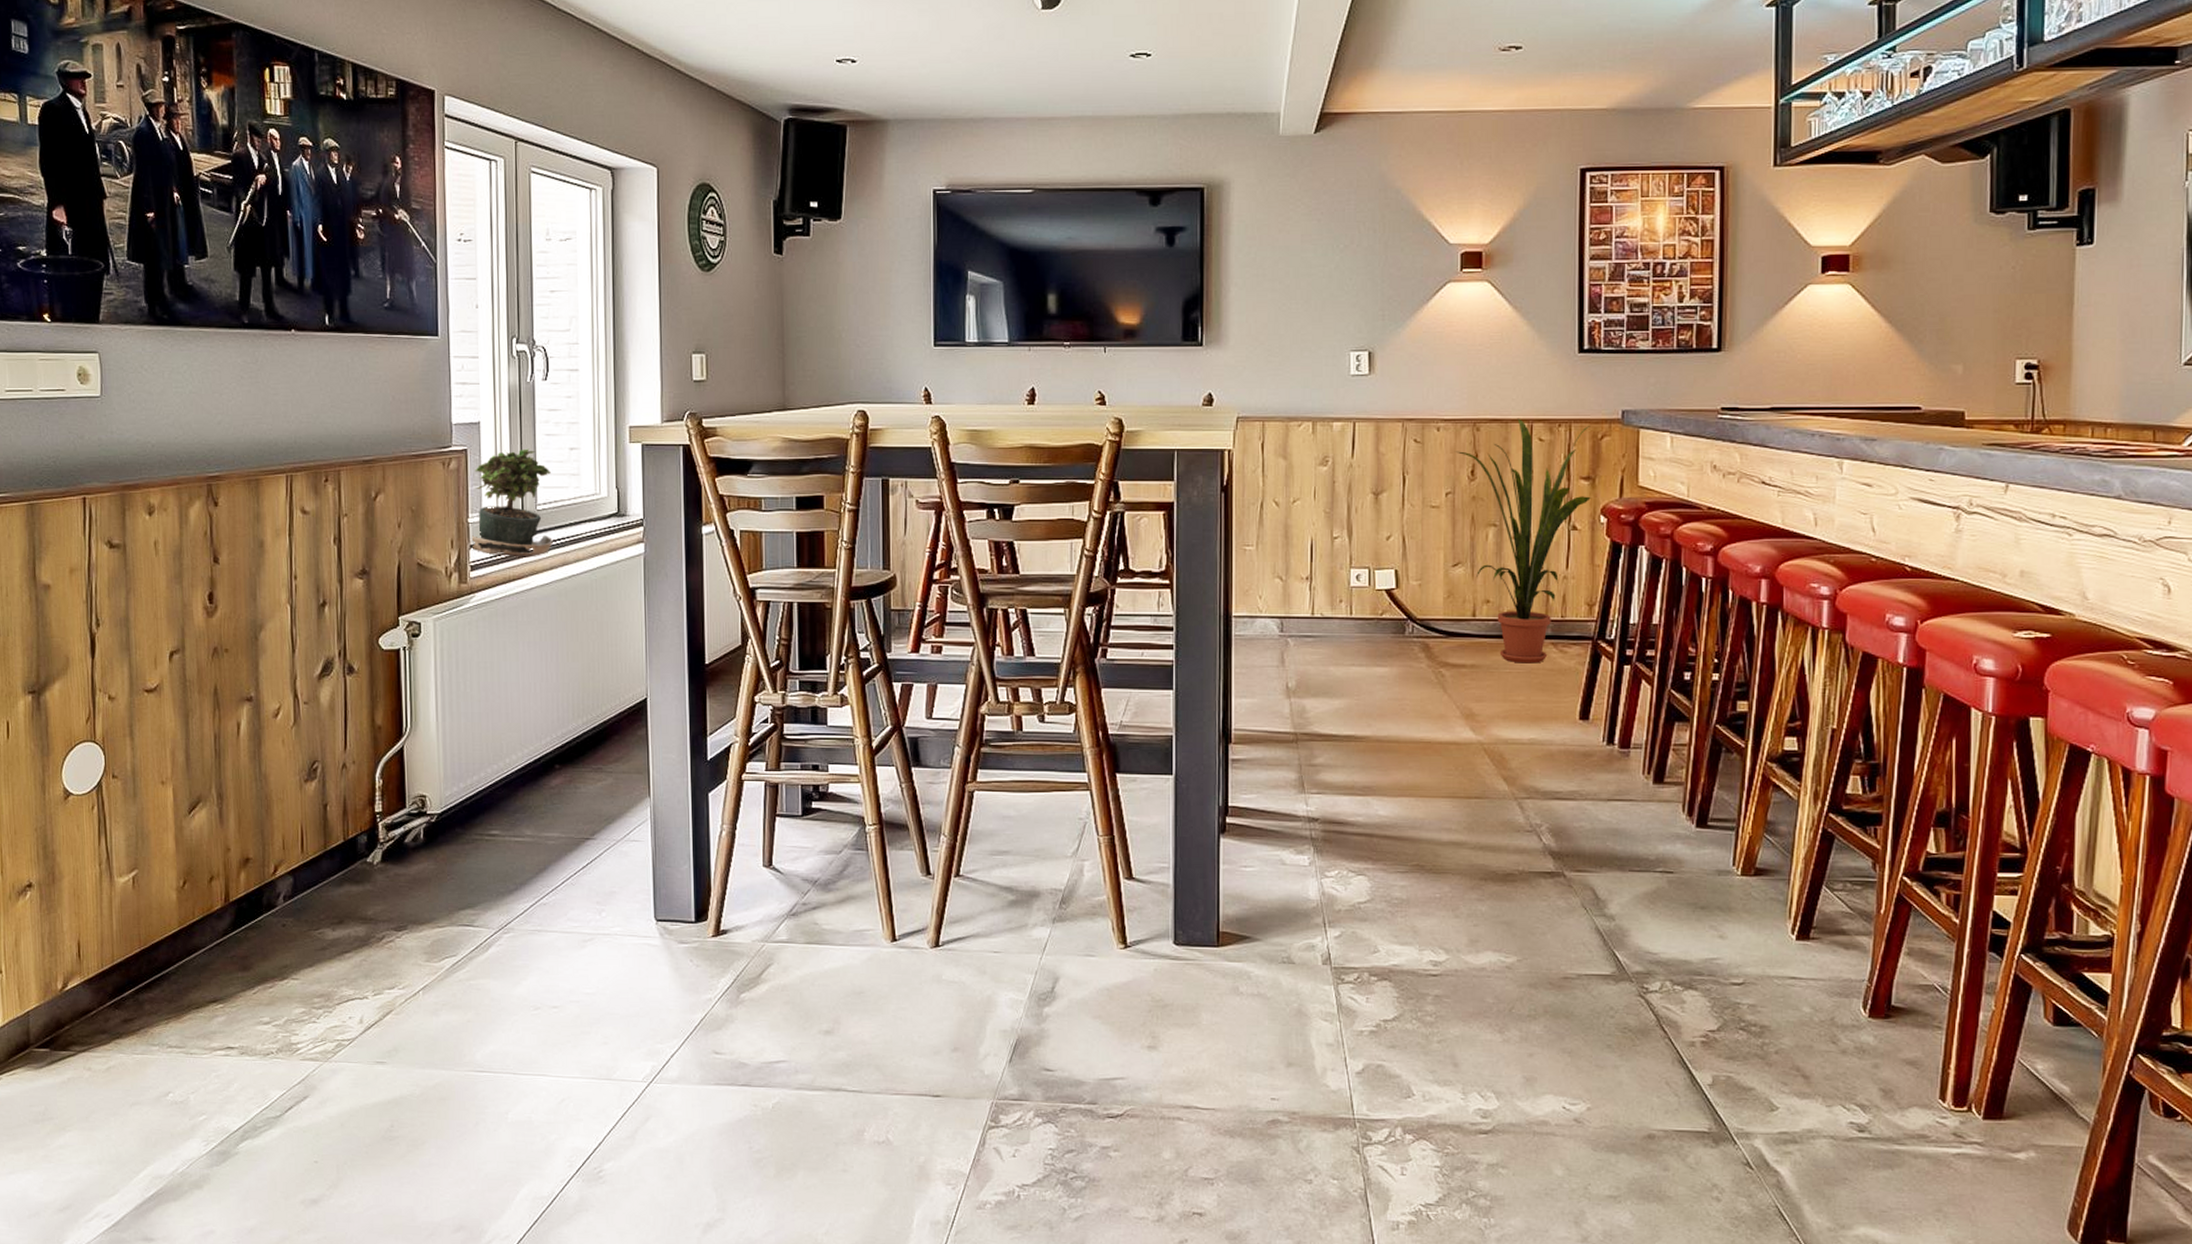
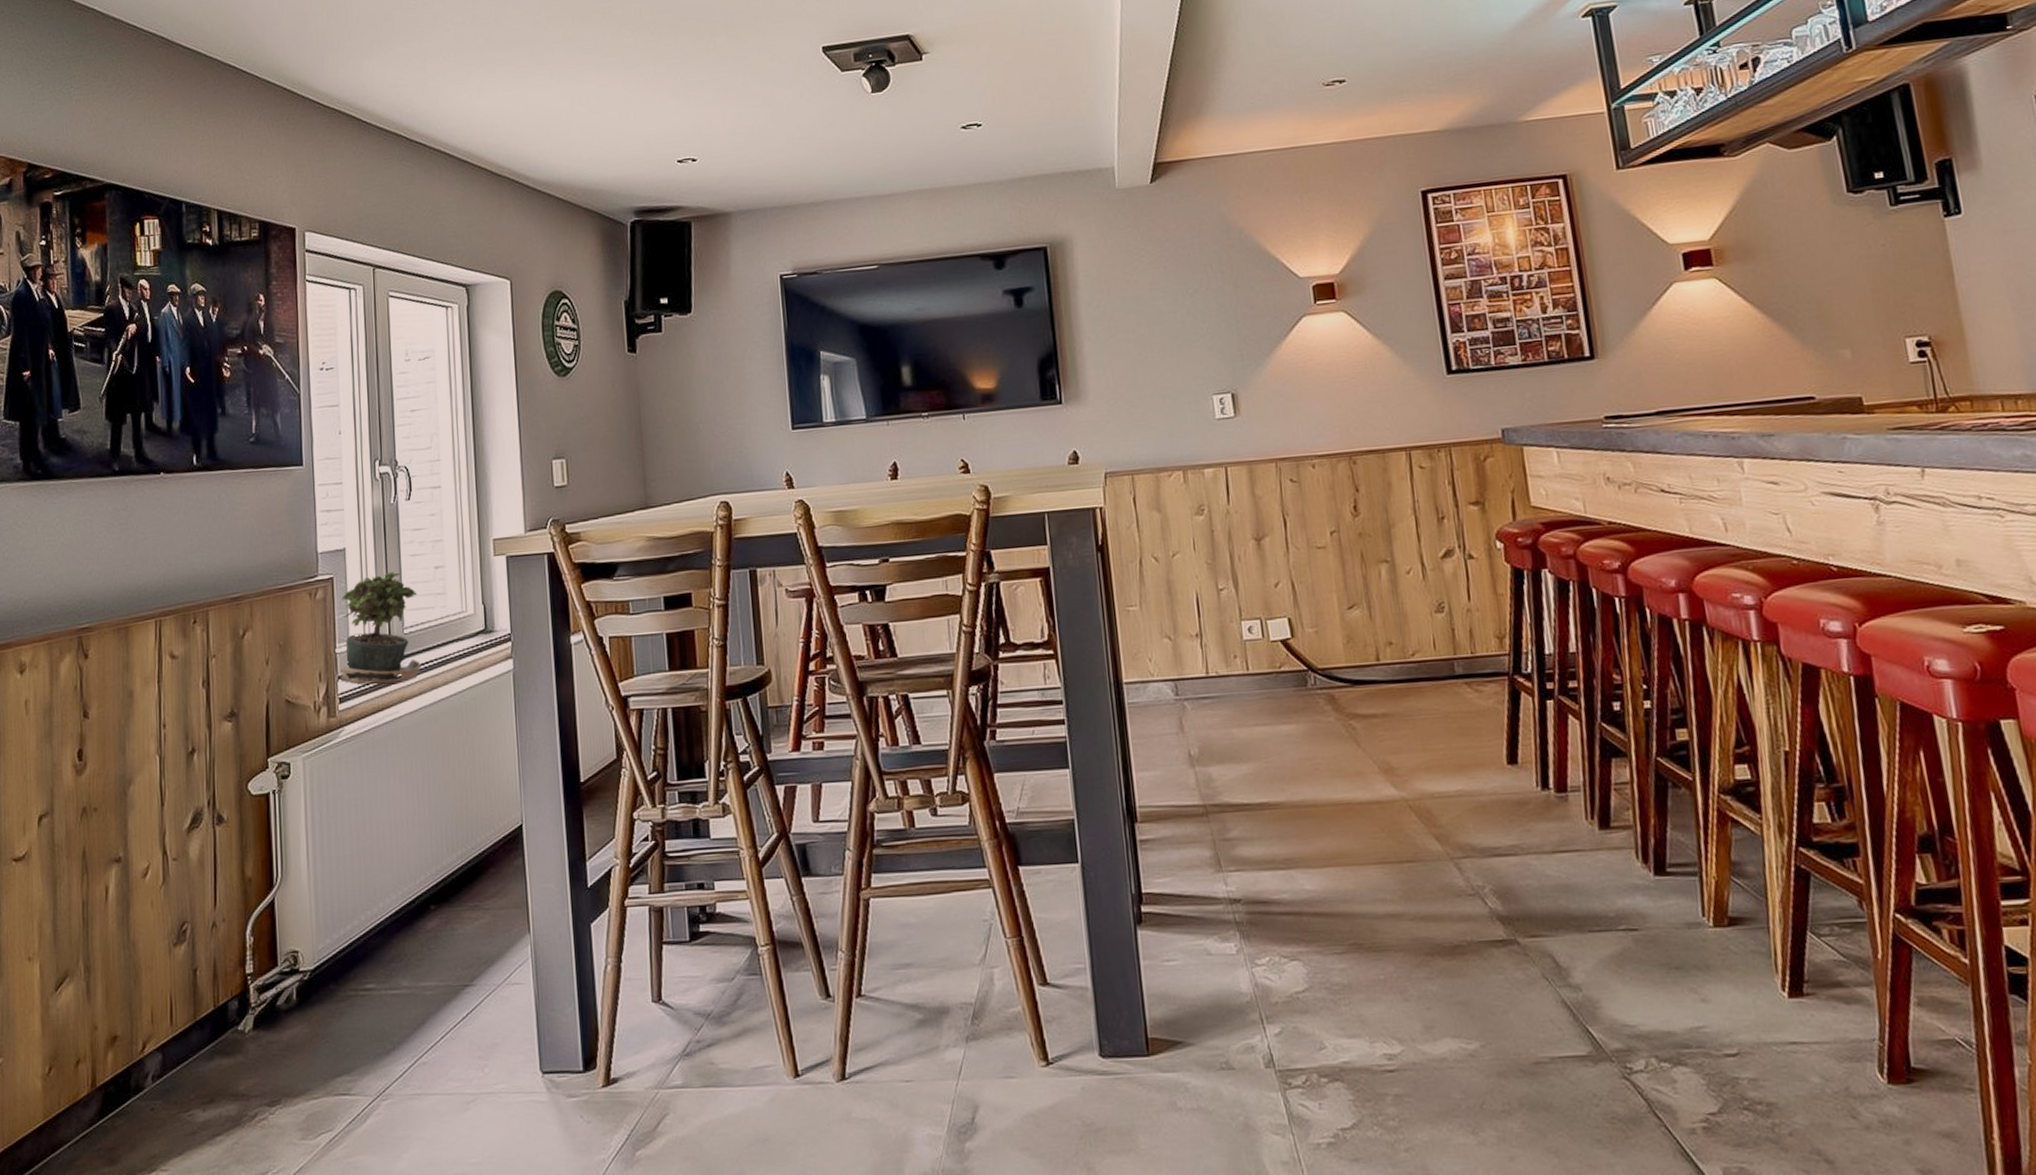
house plant: present [1455,418,1591,664] -> none [1334,447,1483,708]

